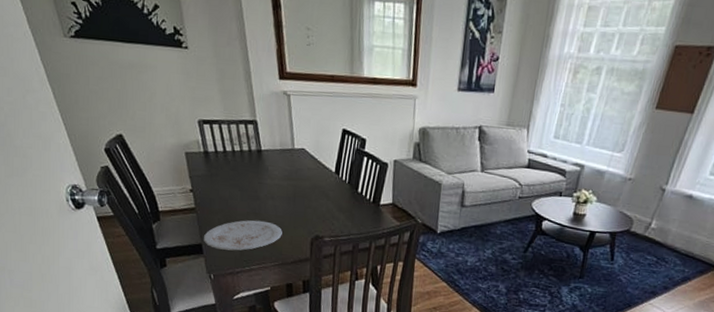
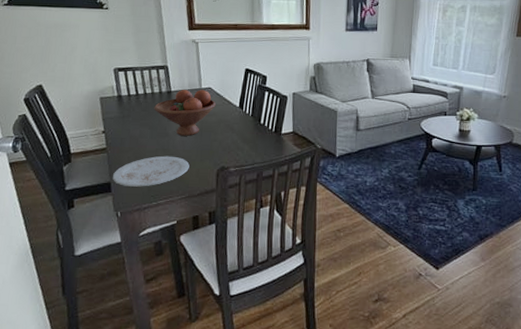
fruit bowl: none [243,149,310,201] -> present [154,89,216,136]

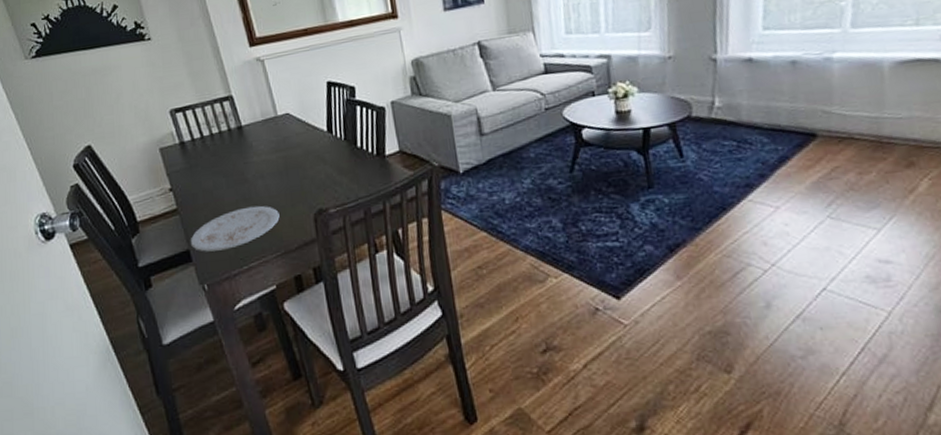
fruit bowl: present [154,89,216,136] -> none [225,117,299,179]

